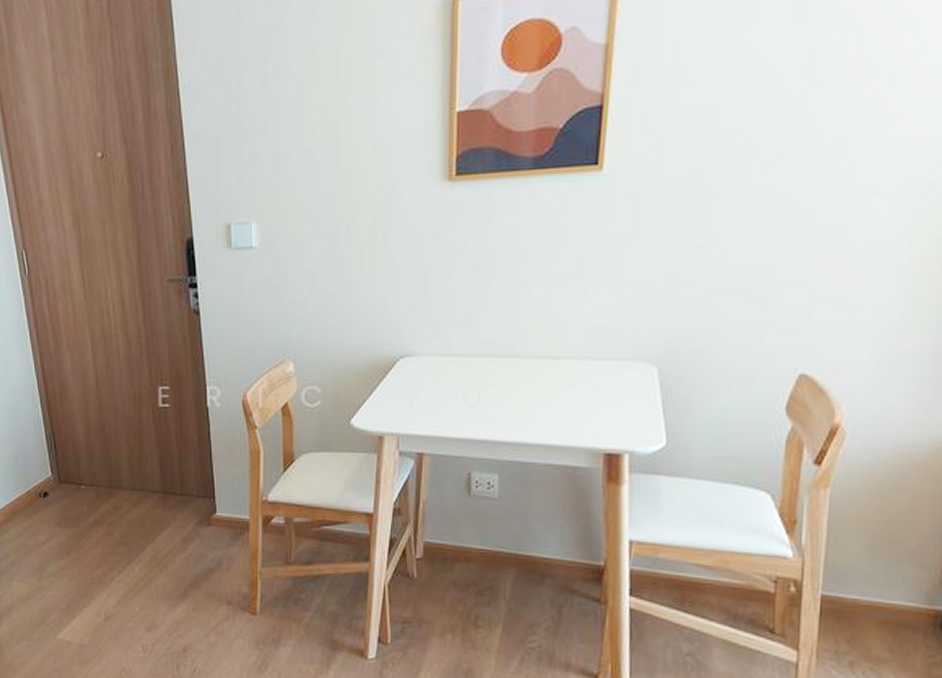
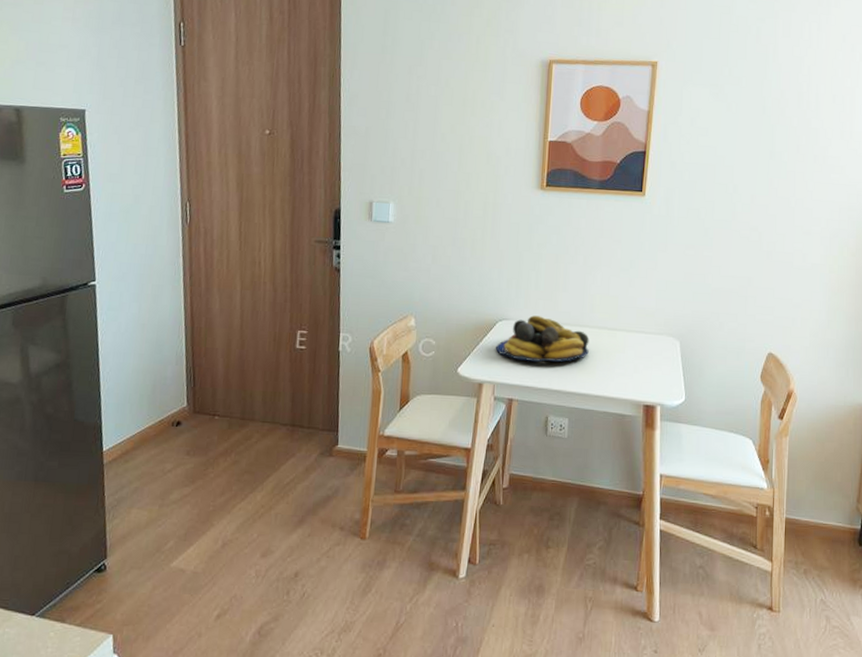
fruit bowl: none [397,348,525,407] -> present [495,315,590,363]

